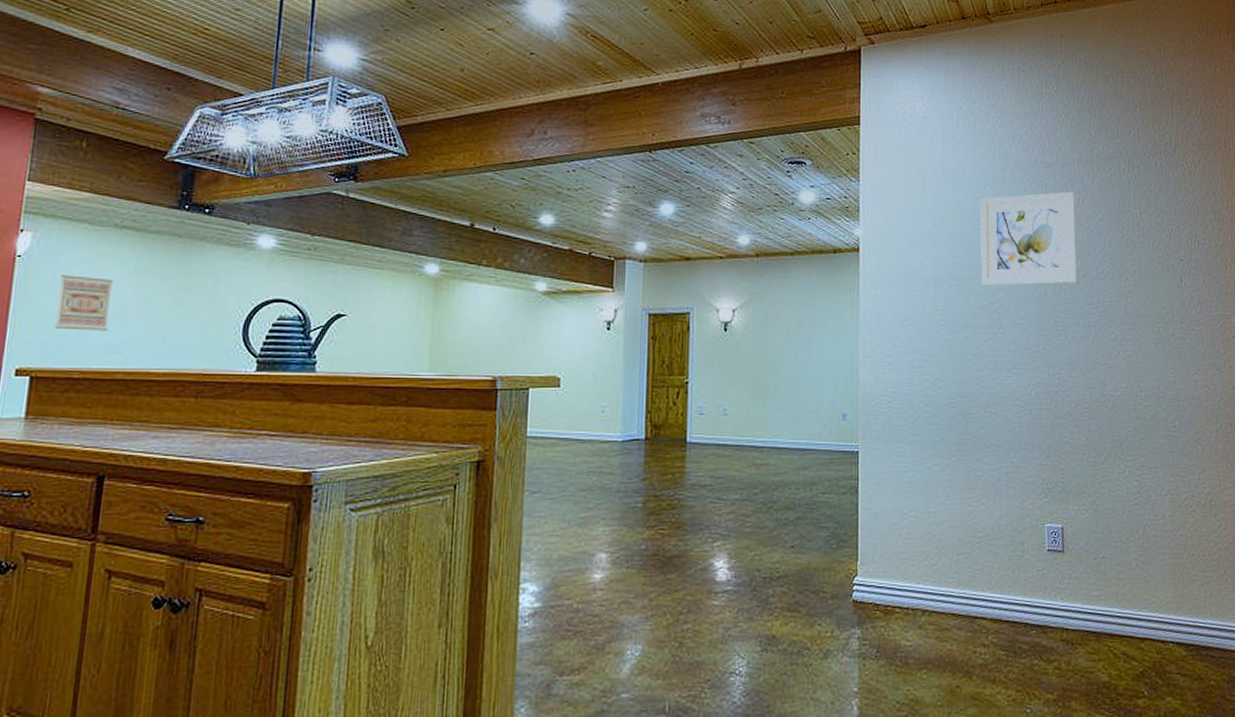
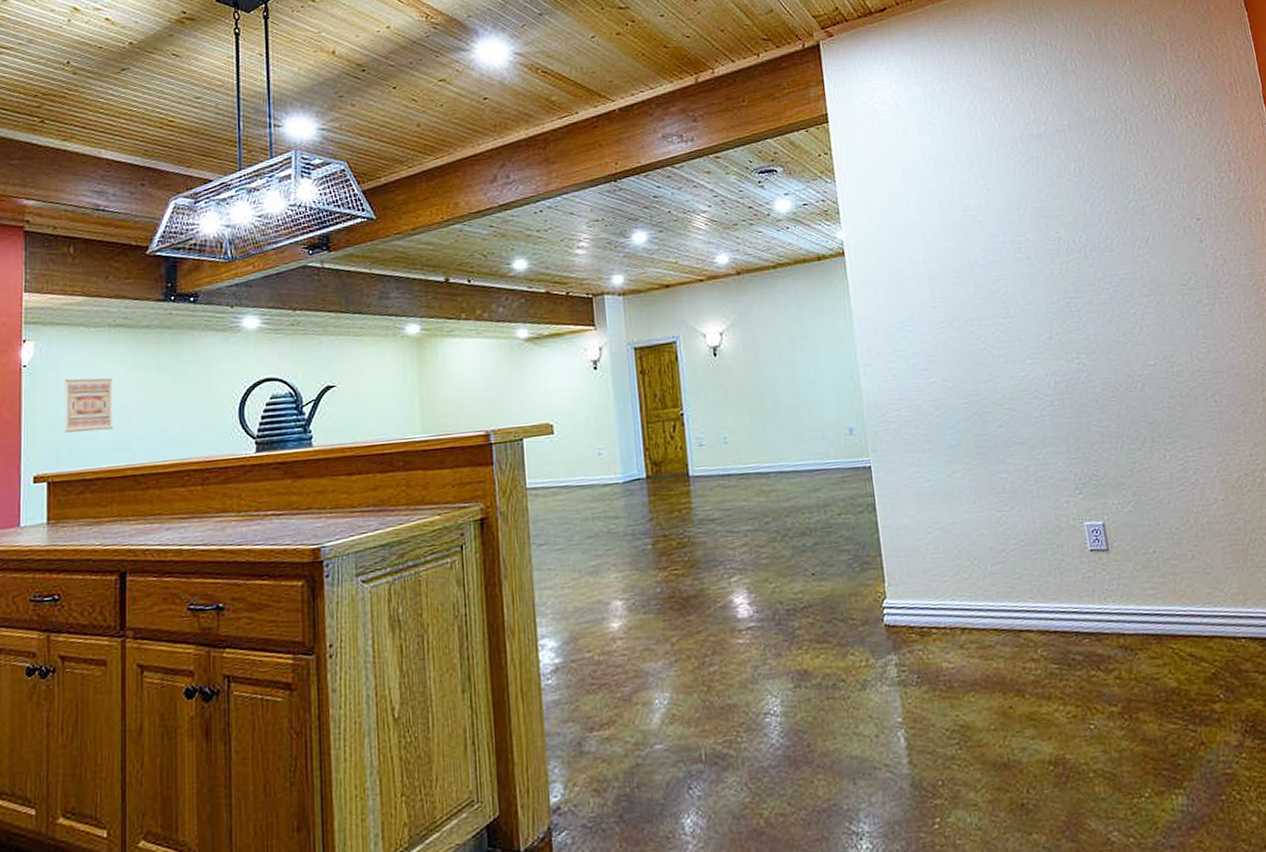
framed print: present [980,191,1077,286] -> none [967,161,1085,275]

